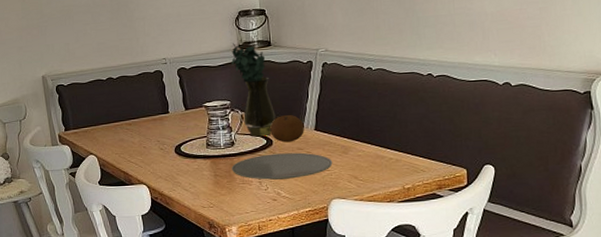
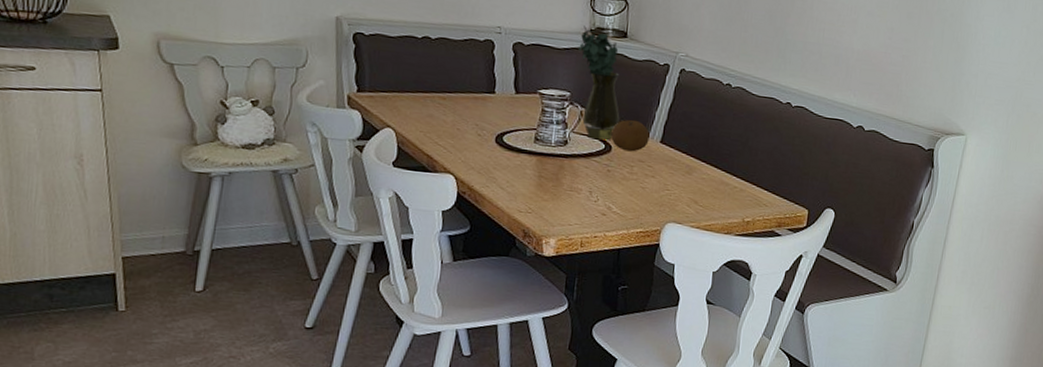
plate: present [232,152,333,180] -> none [560,161,674,194]

